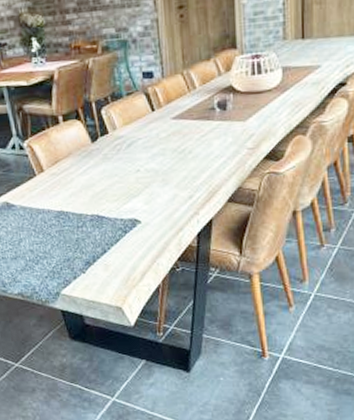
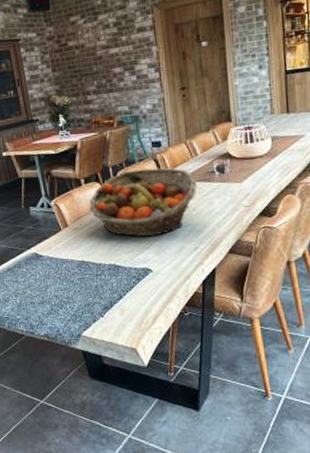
fruit basket: none [68,102,194,184] -> present [89,167,197,237]

